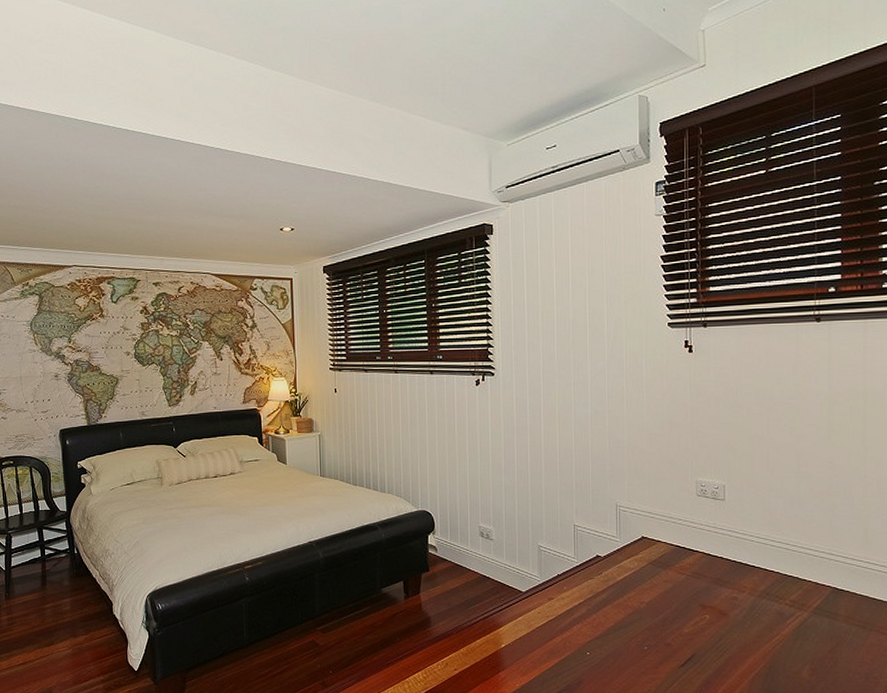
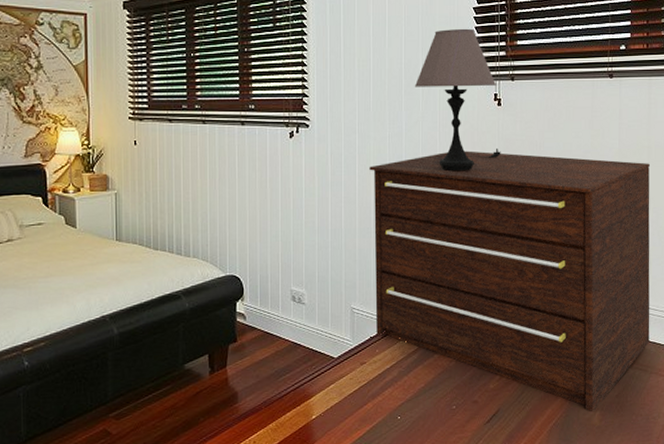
dresser: none [554,397,869,666] -> present [369,150,650,413]
table lamp: none [599,277,693,418] -> present [414,28,501,172]

